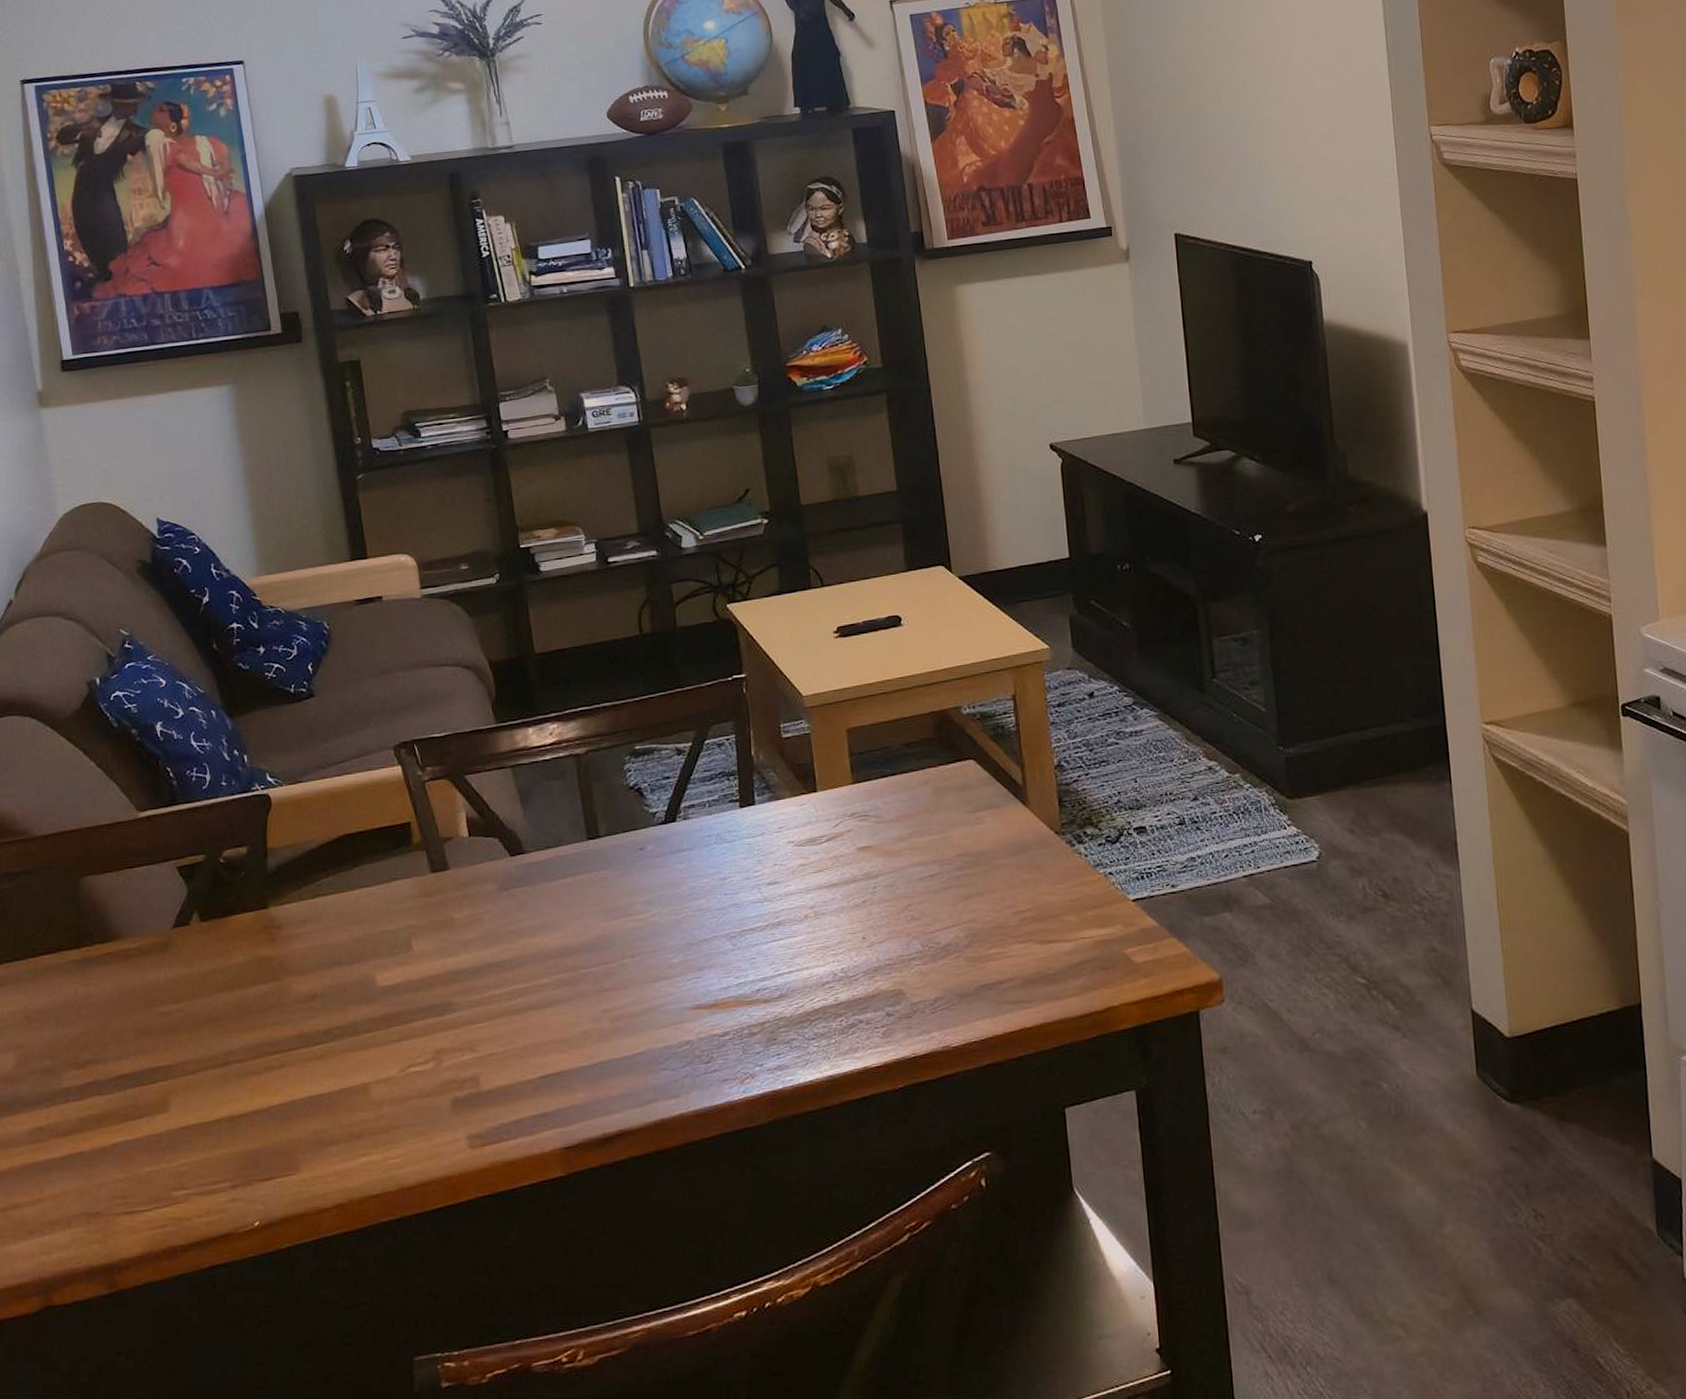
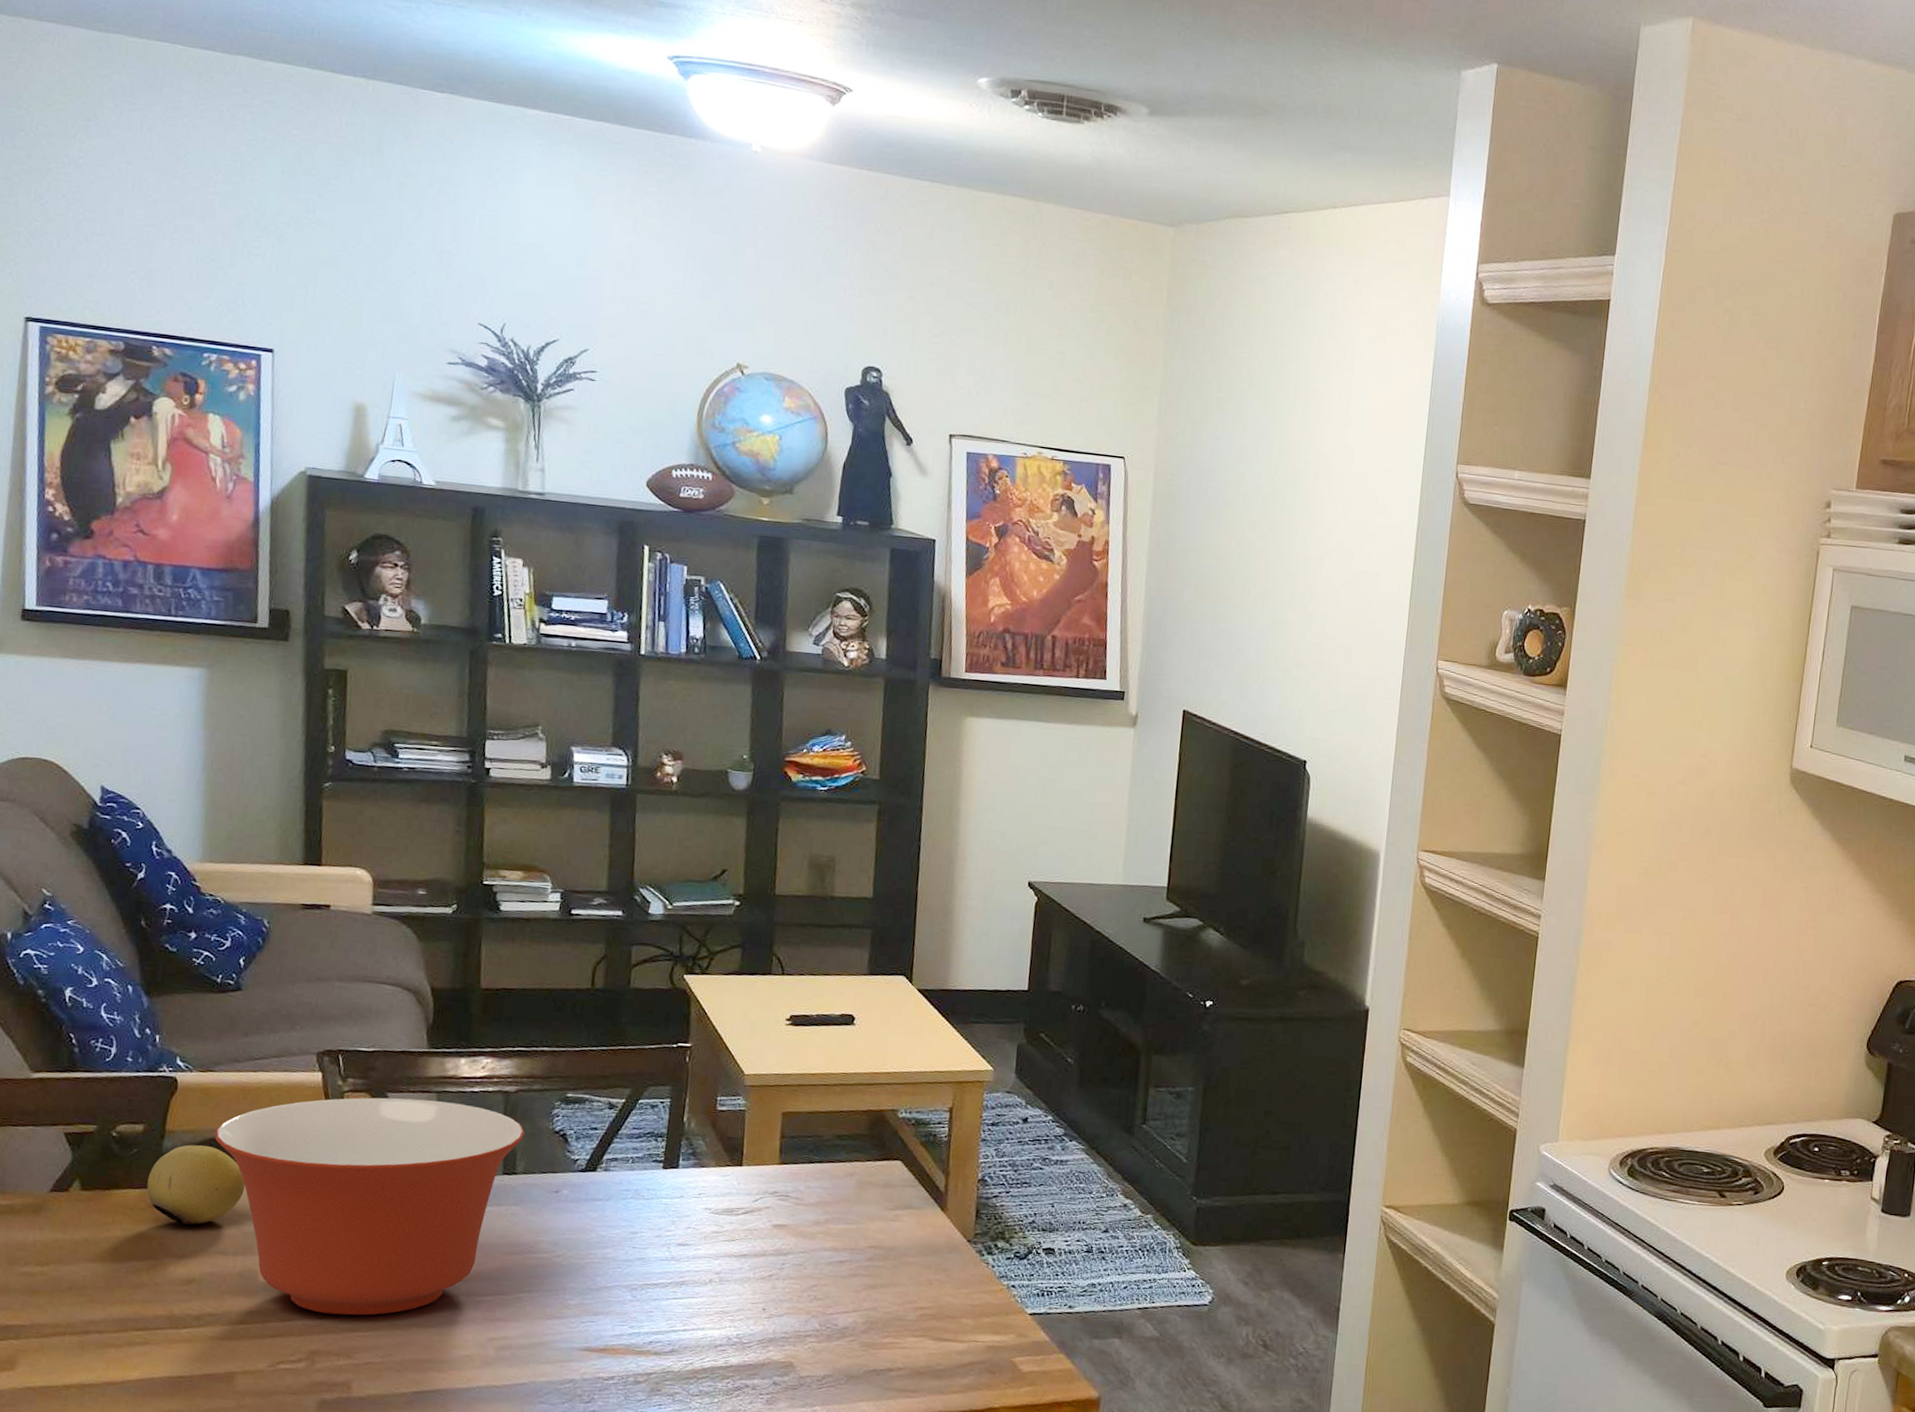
fruit: none [259,858,349,941] -> present [147,1144,245,1225]
mixing bowl: none [312,774,601,1010] -> present [214,1097,524,1316]

